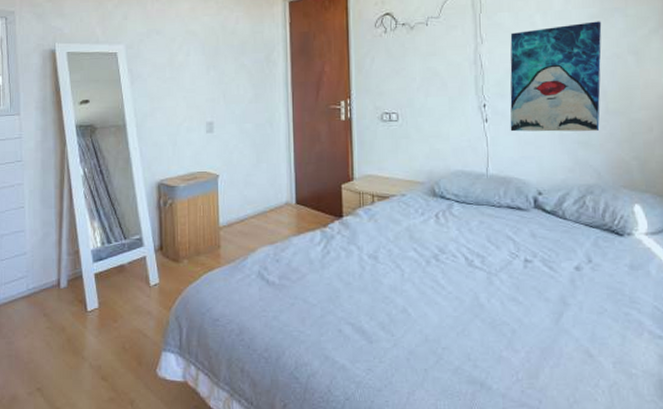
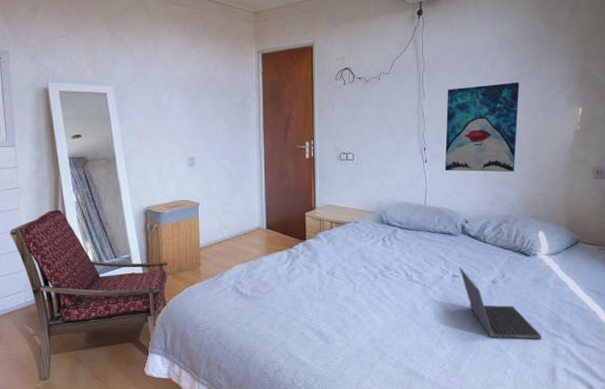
armchair: none [12,184,183,380] -> present [10,209,168,380]
laptop computer: none [532,249,645,342] -> present [459,267,542,339]

